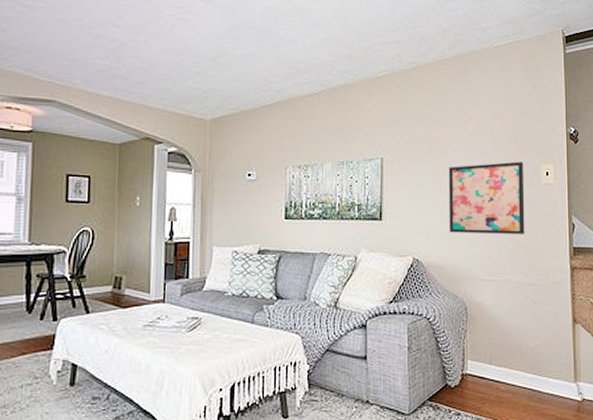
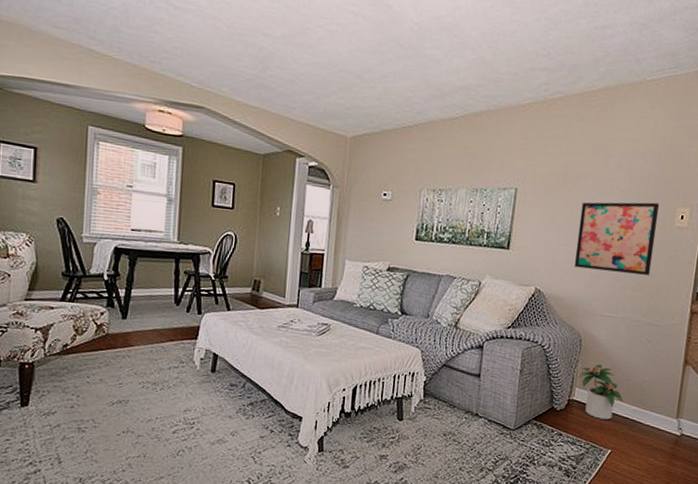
potted plant: none [467,332,518,392] -> present [577,364,623,420]

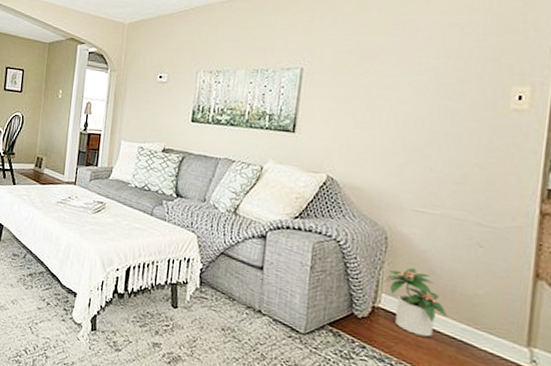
wall art: present [574,202,660,275] -> none [374,80,487,166]

